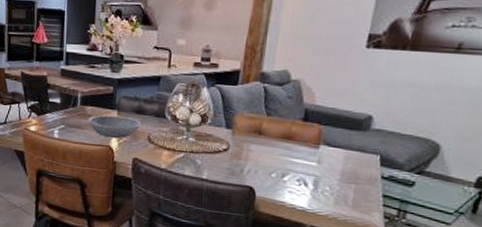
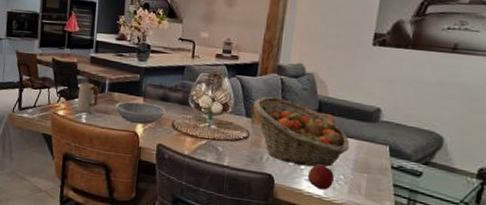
mug: none [48,97,71,128] -> present [76,83,99,113]
fruit basket: none [234,106,337,179] -> present [254,96,350,168]
apple: none [291,175,319,202] -> present [308,164,334,190]

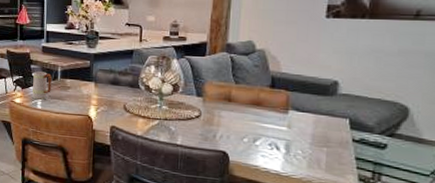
dish: present [115,101,166,125] -> none [68,87,117,109]
fruit basket: present [254,96,350,168] -> none [204,75,307,143]
apple: present [308,164,334,190] -> none [264,140,291,166]

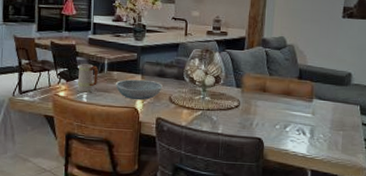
dish: none [68,87,117,109] -> present [115,79,163,101]

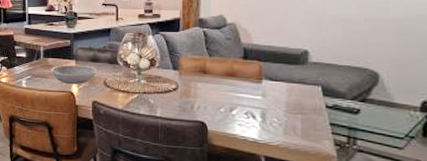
mug: present [77,64,98,93] -> none [16,52,35,79]

